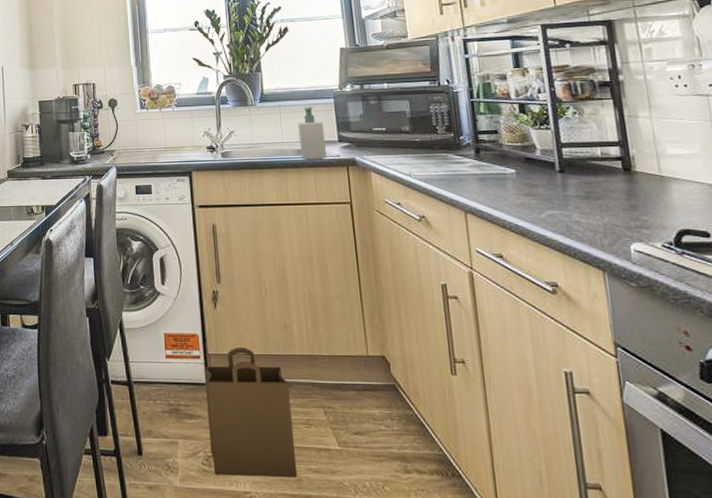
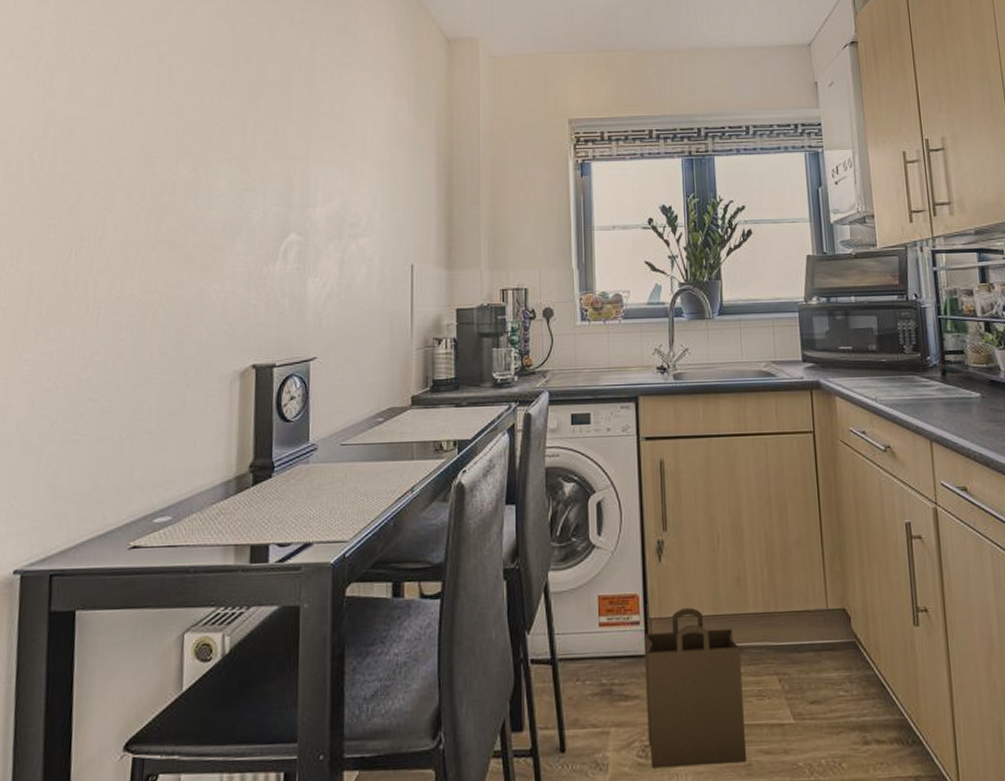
soap bottle: present [298,107,328,159] -> none [759,321,790,382]

